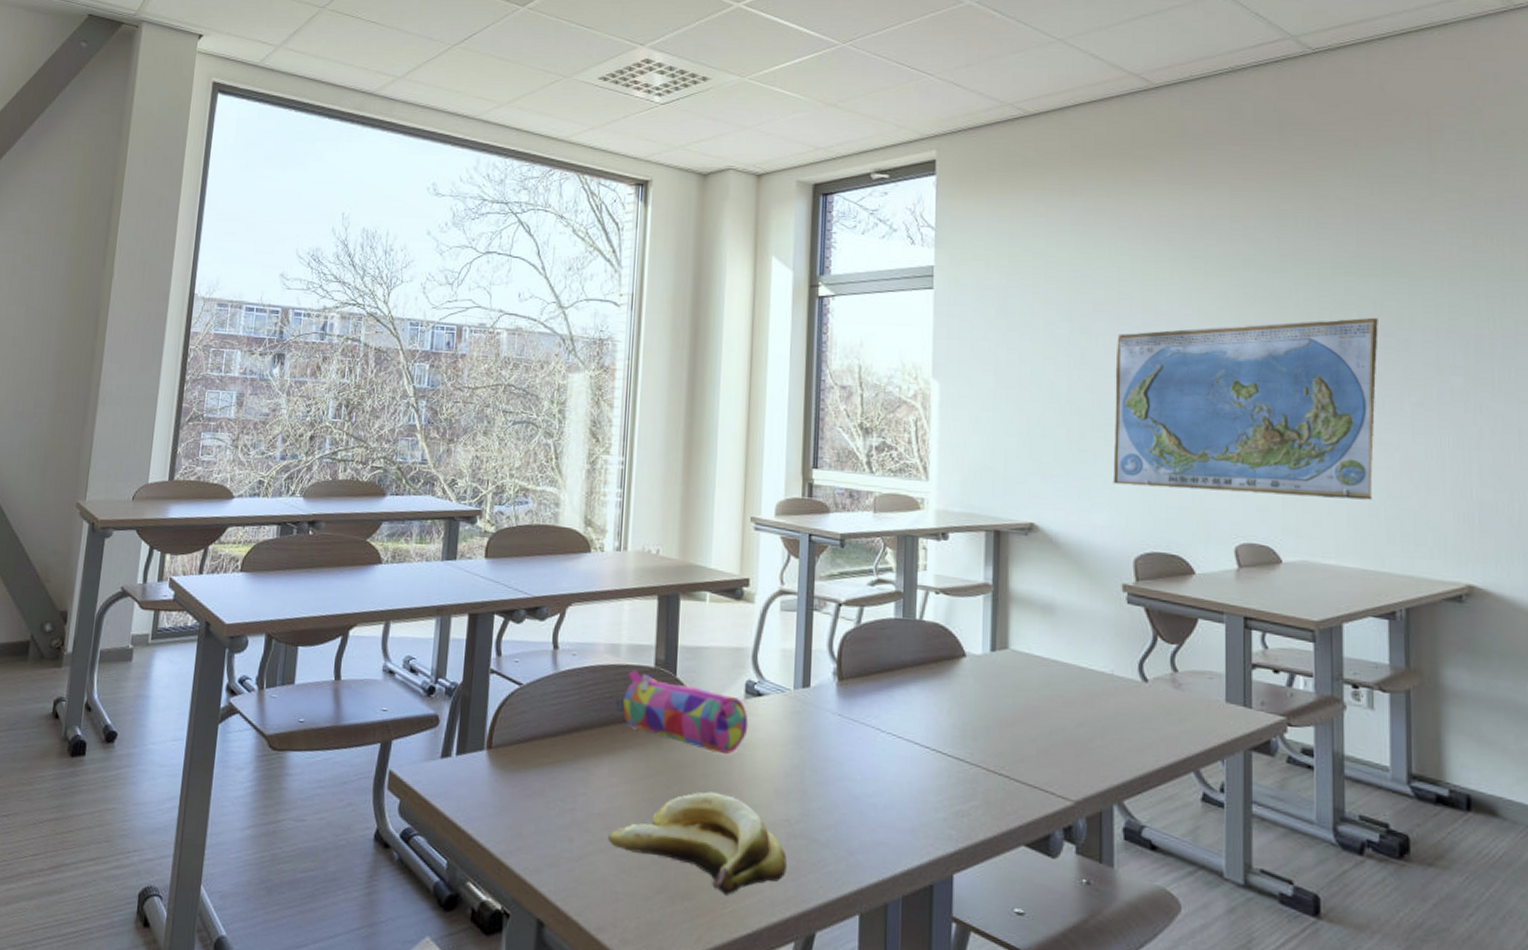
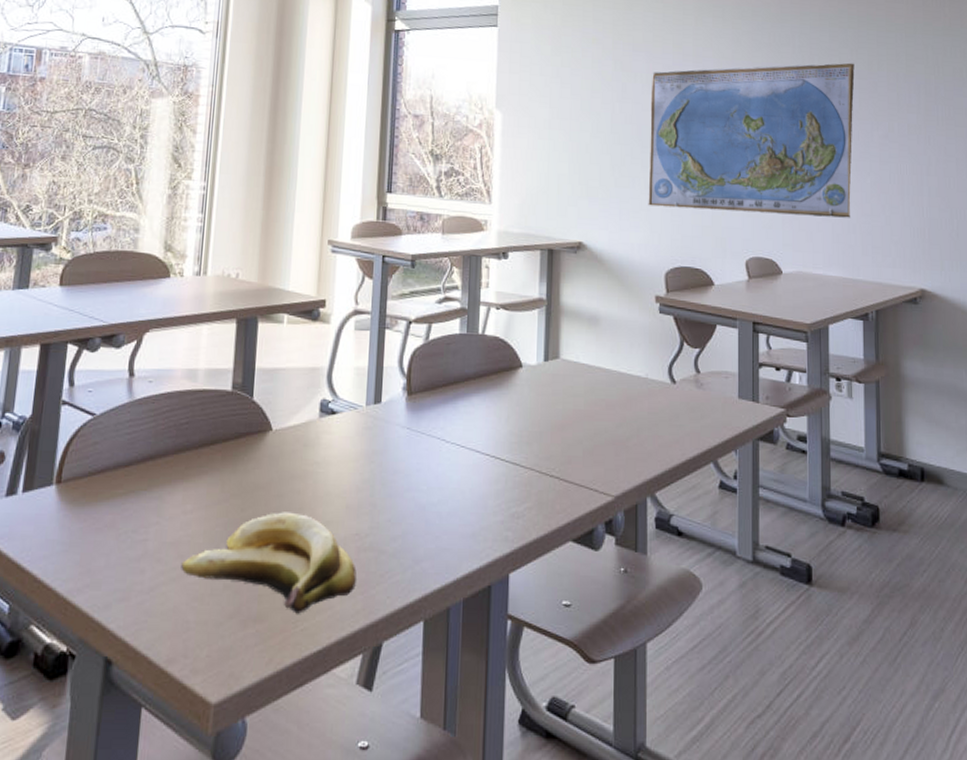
pencil case: present [616,671,749,755] -> none [192,395,323,474]

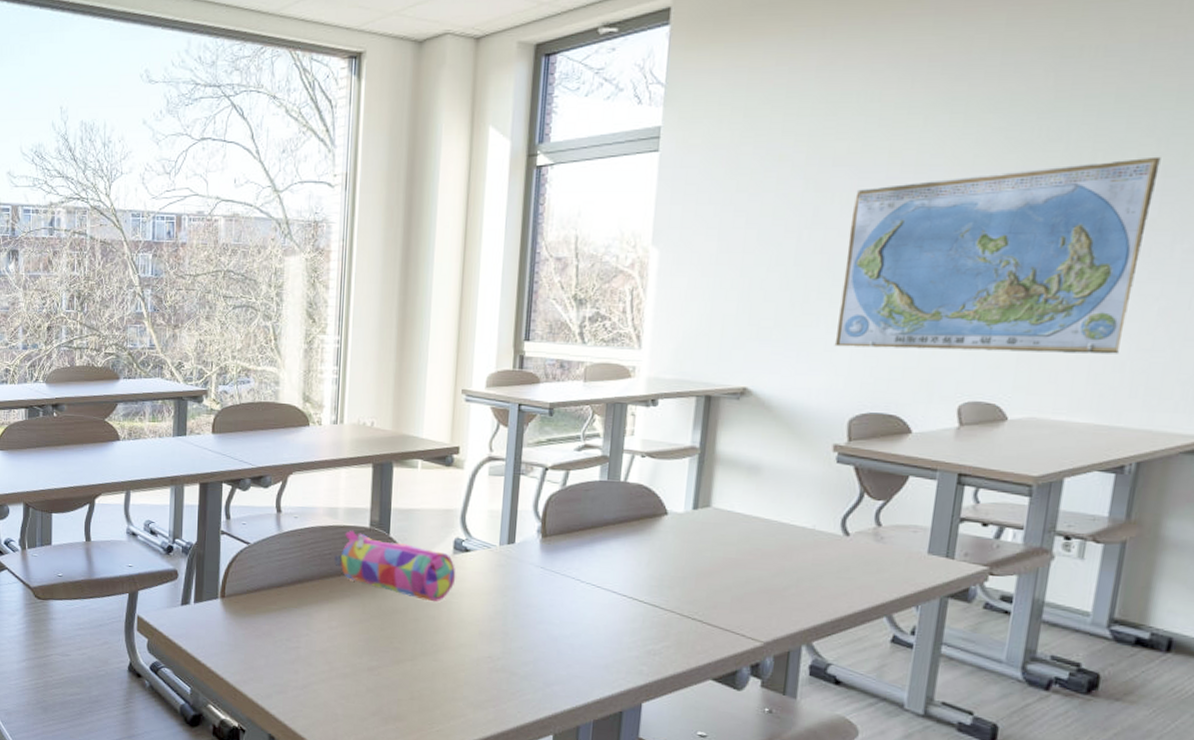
banana: present [181,512,357,614] -> none [329,633,489,718]
pencil case: none [192,395,323,474] -> present [335,531,456,602]

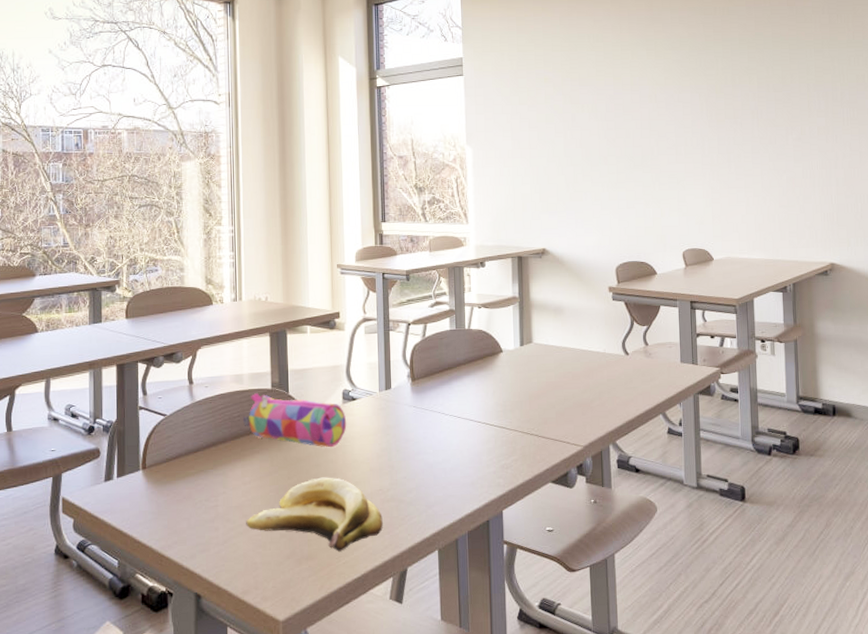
banana: none [329,633,489,718] -> present [246,477,384,552]
world map: present [834,156,1161,354] -> none [596,79,771,214]

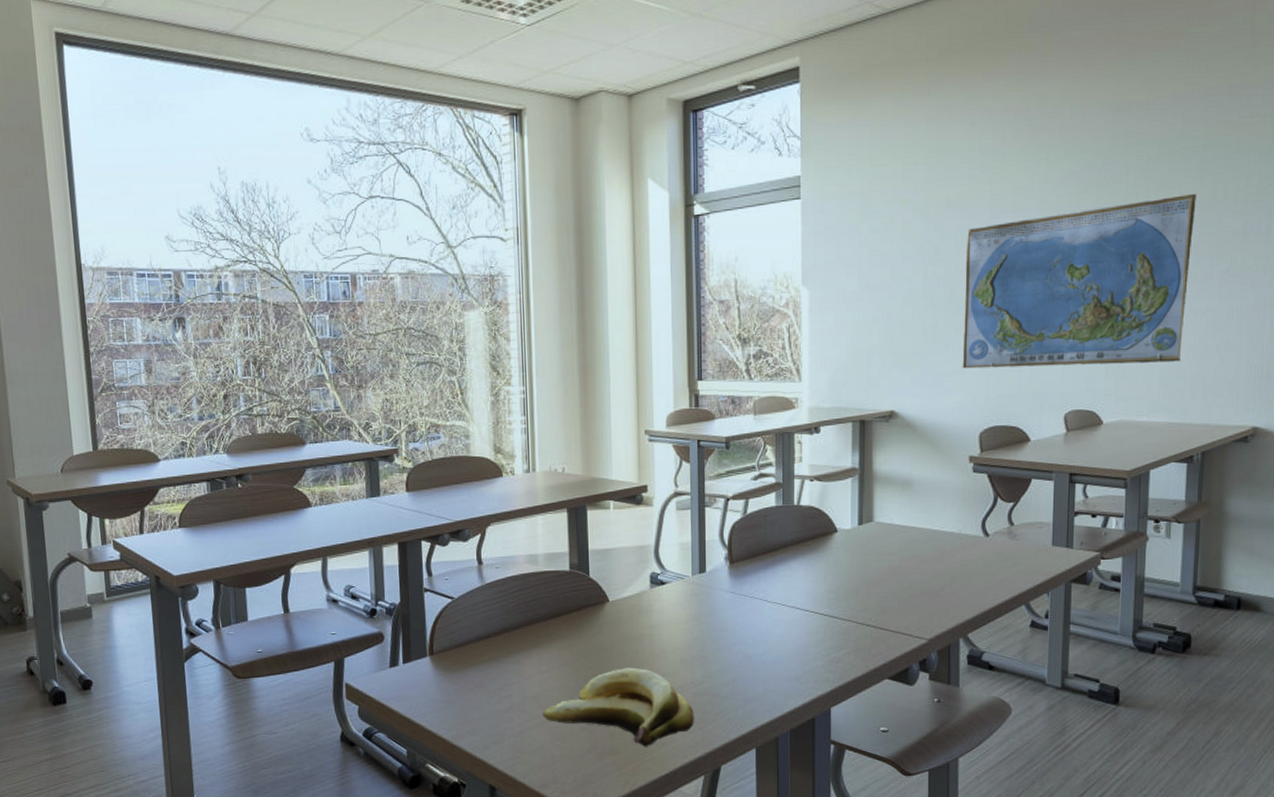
pencil case: present [243,393,347,448] -> none [539,575,655,636]
world map: none [596,79,771,214] -> present [962,193,1197,369]

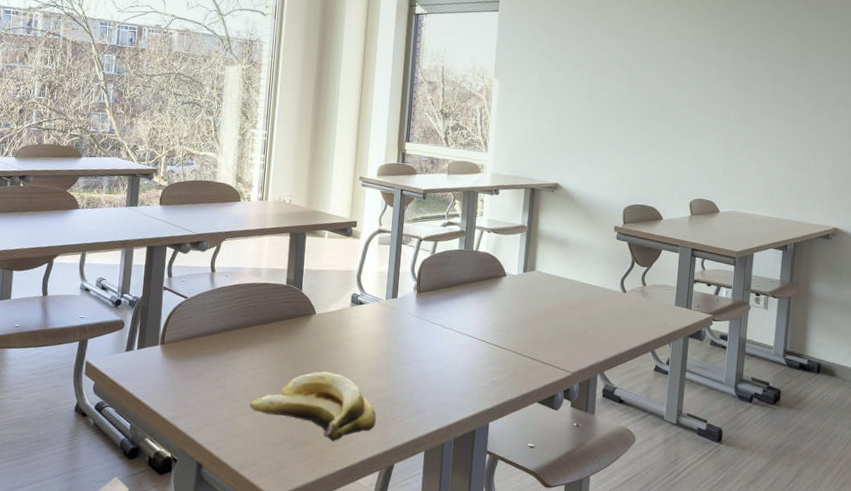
world map: present [962,193,1197,369] -> none [613,43,797,170]

